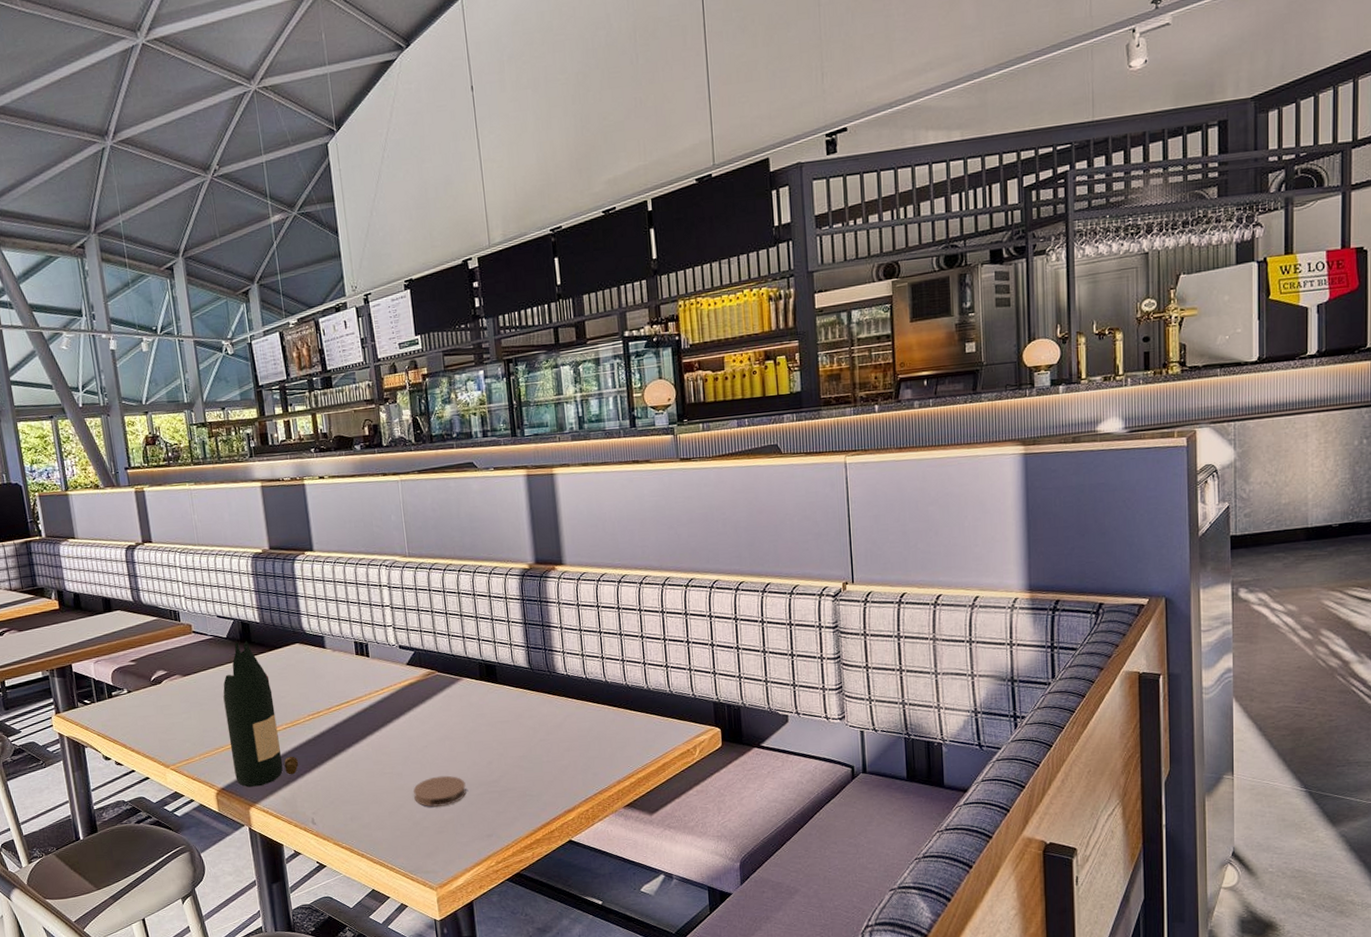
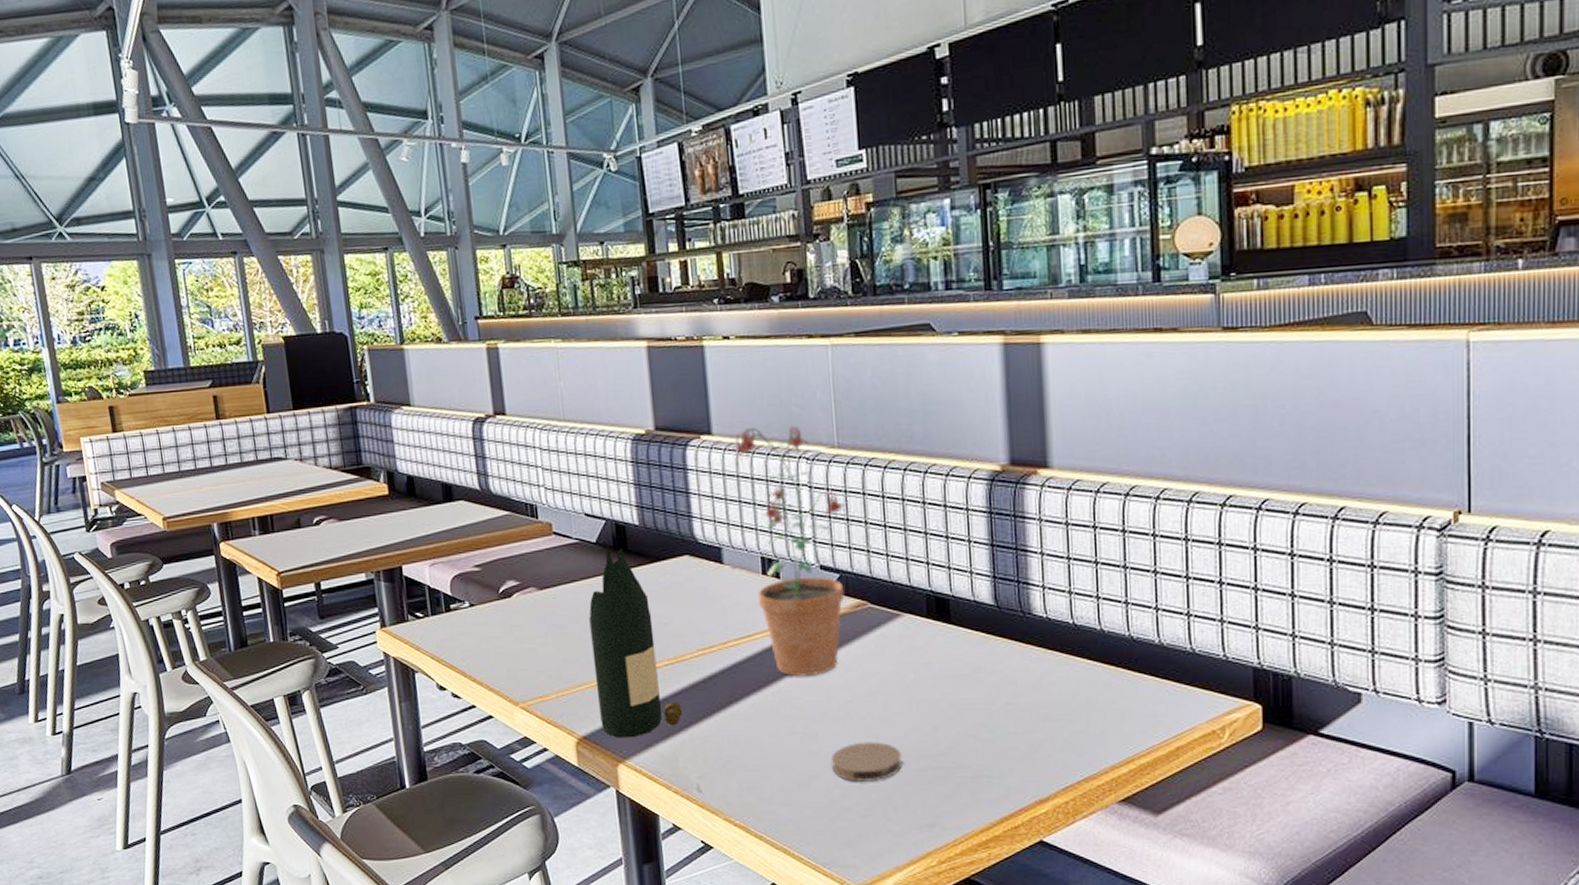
potted plant: none [326,541,418,731] -> present [728,425,846,677]

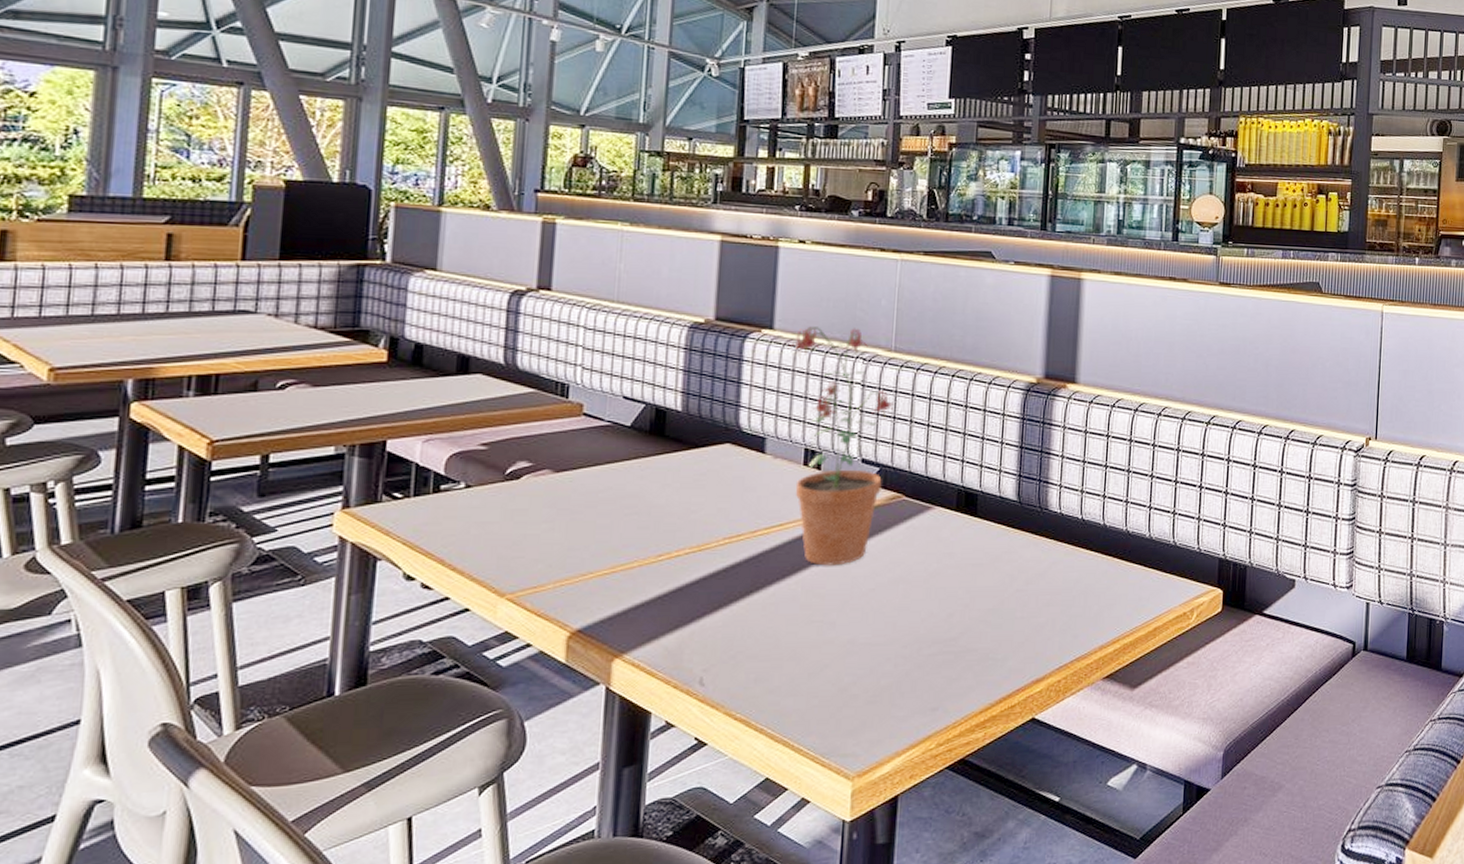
wine bottle: present [589,547,683,738] -> none [601,432,698,631]
coaster: present [831,742,902,782] -> none [846,628,915,669]

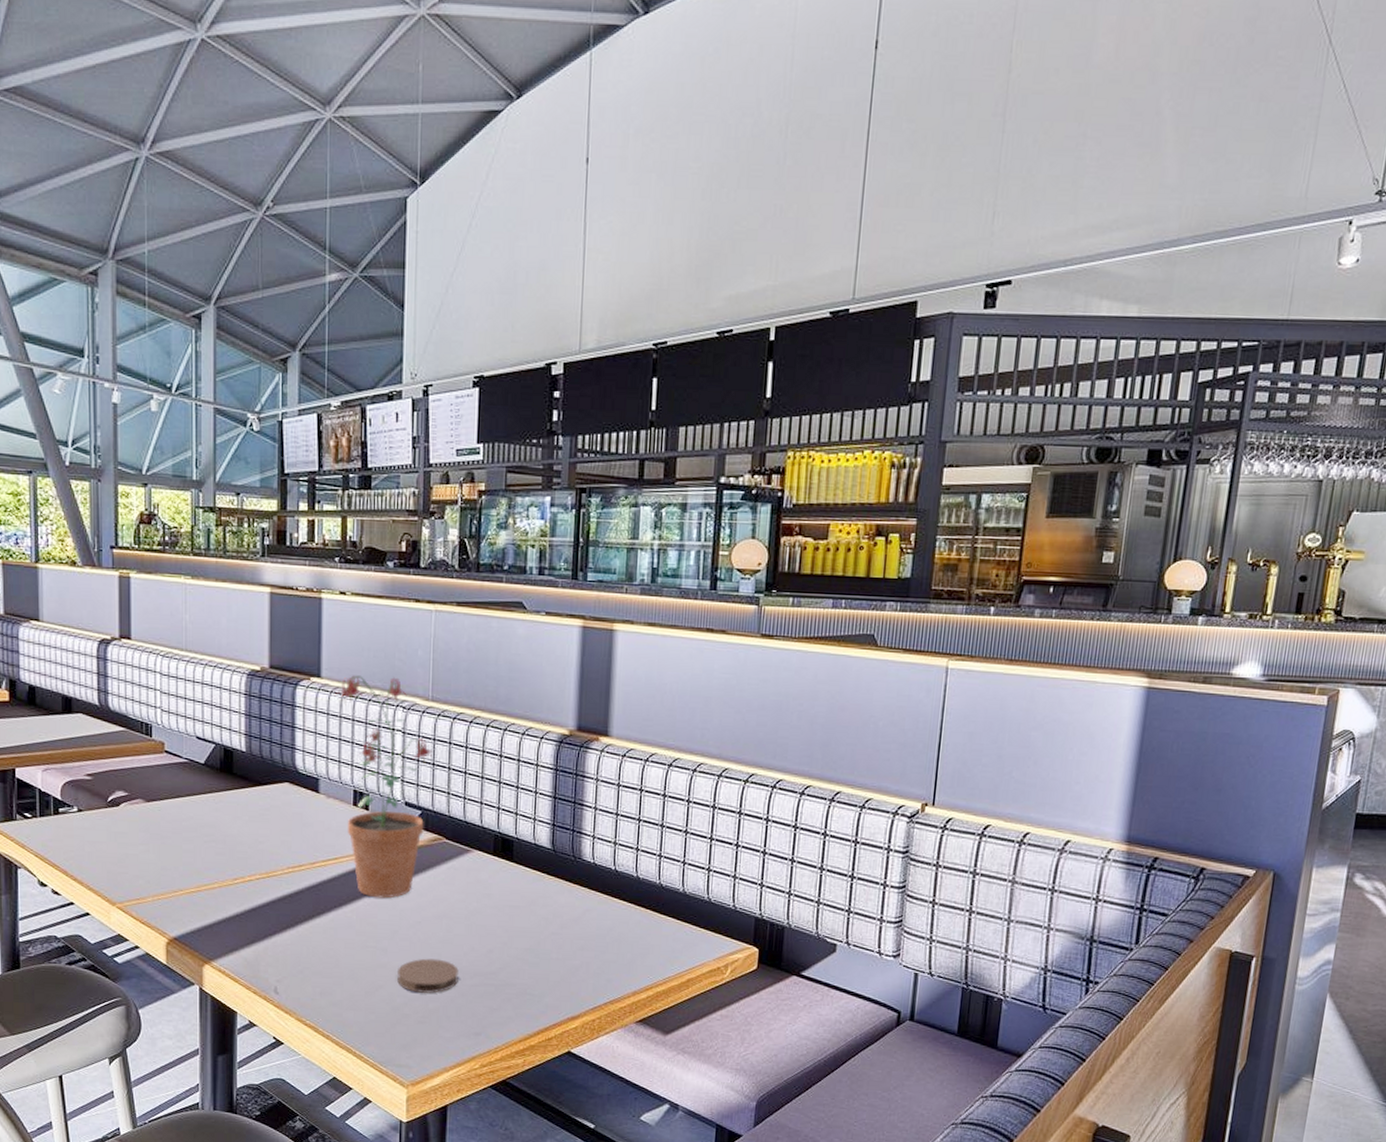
coaster: none [846,628,915,669] -> present [397,958,459,993]

